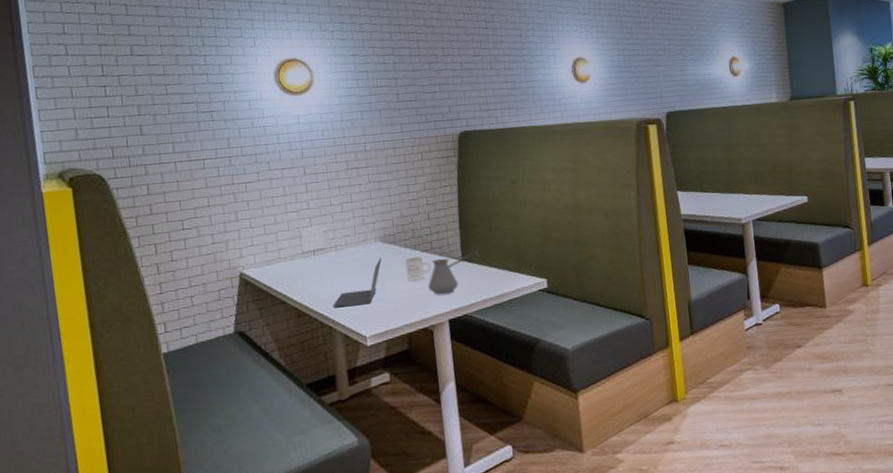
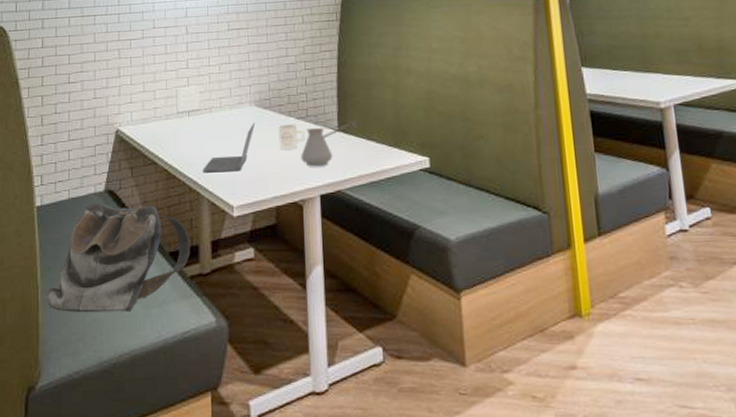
backpack: none [184,342,328,449] -> present [46,202,190,313]

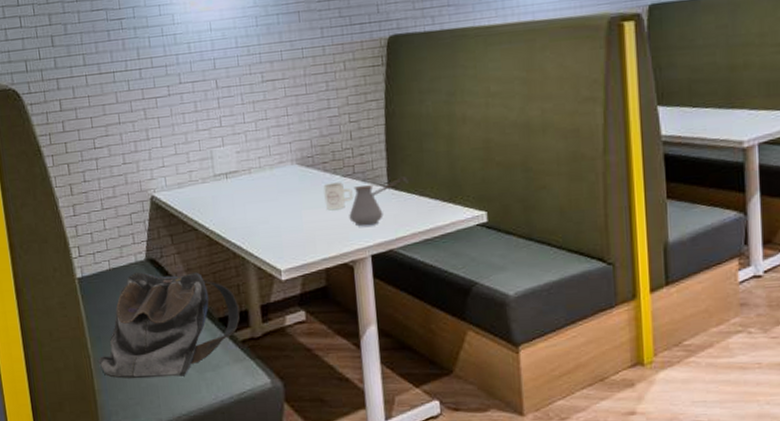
laptop computer: present [202,122,256,173] -> none [246,182,299,238]

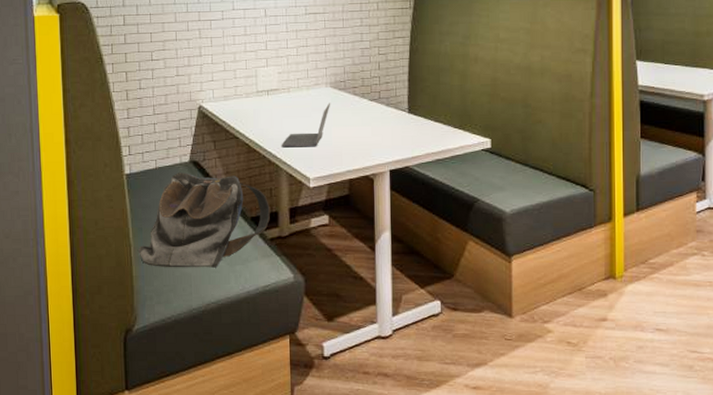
laptop computer: none [246,182,299,238] -> present [281,102,331,148]
mug: present [323,182,353,211] -> none [352,105,377,129]
coffee pot: present [349,176,408,226] -> none [373,104,426,144]

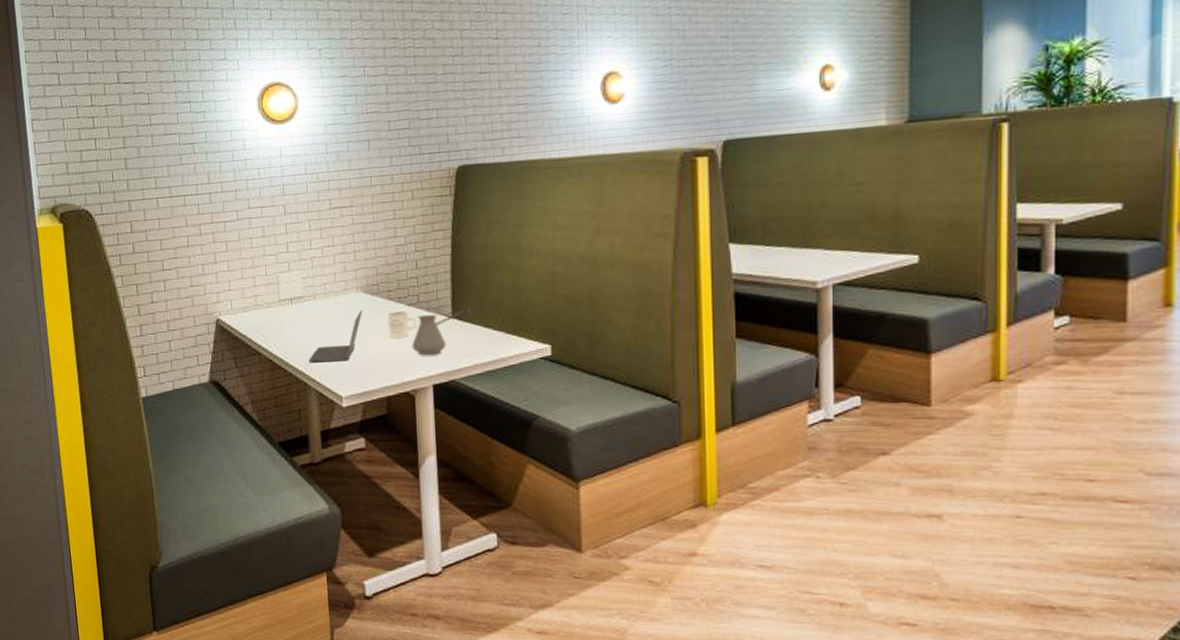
backpack: present [138,171,270,268] -> none [159,393,300,500]
mug: none [352,105,377,129] -> present [387,311,417,339]
coffee pot: none [373,104,426,144] -> present [412,307,472,355]

